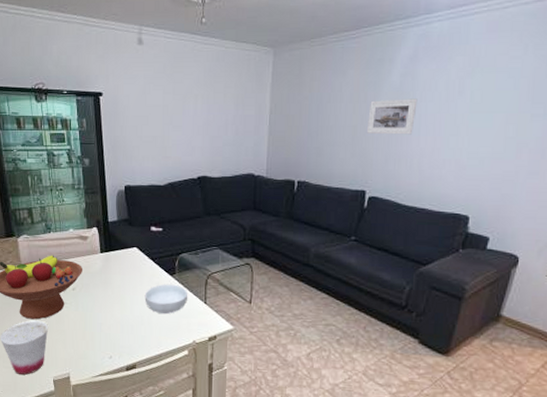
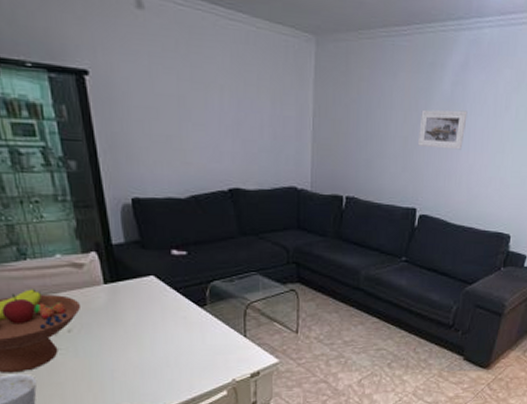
cereal bowl: present [144,284,188,315] -> none [168,317,224,353]

